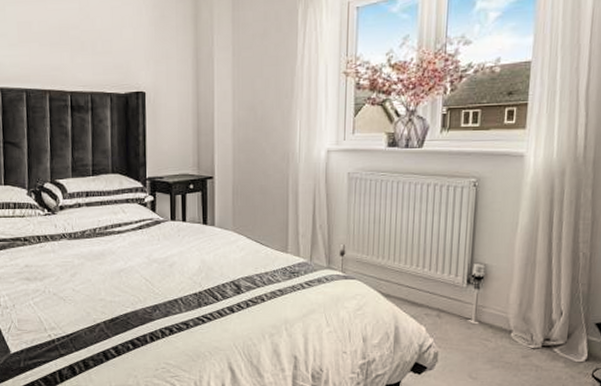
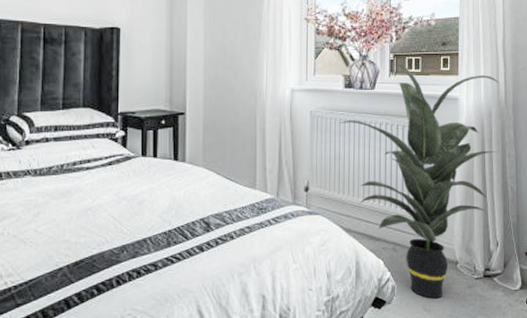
indoor plant: none [379,117,577,367] -> present [338,63,499,299]

